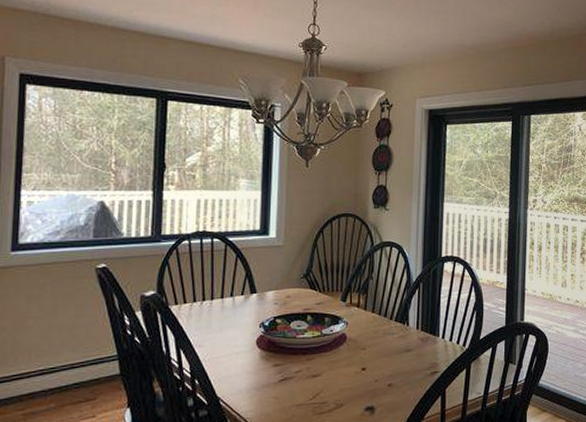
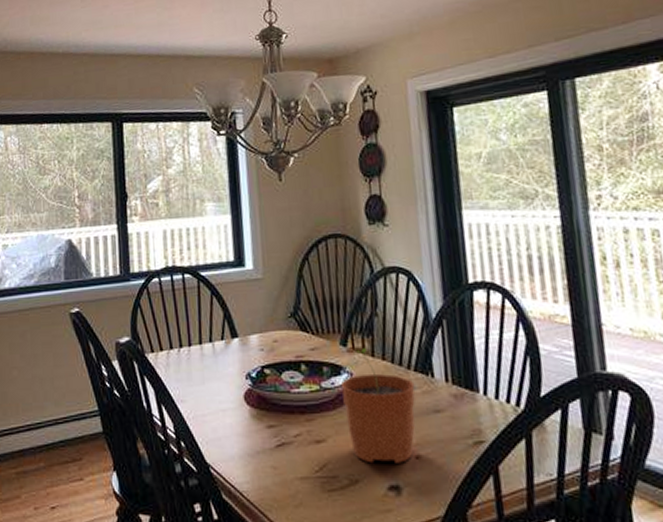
plant pot: none [337,302,394,391] -> present [340,347,416,464]

